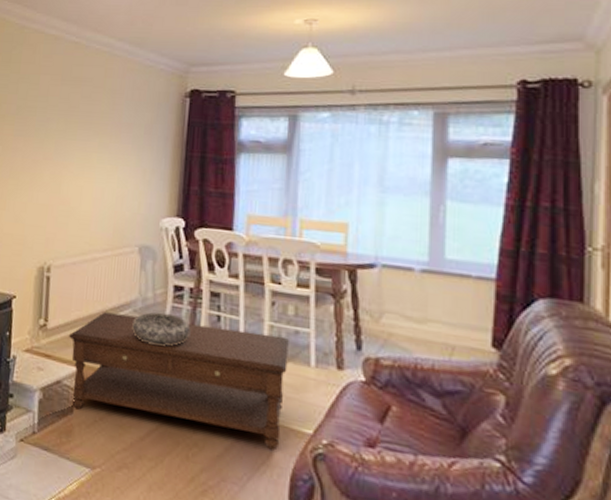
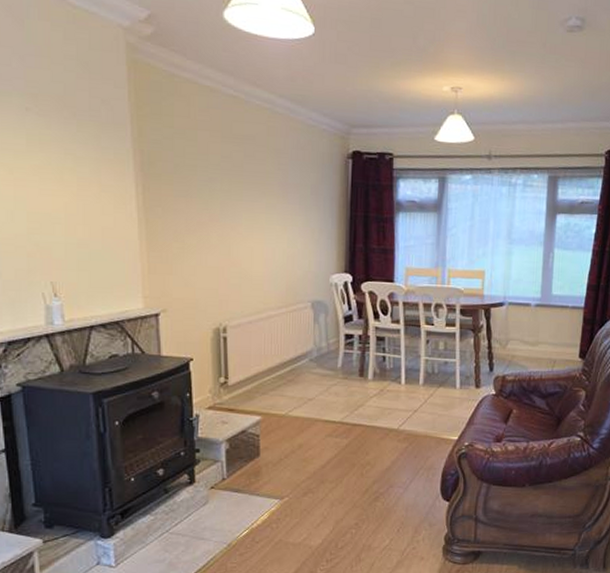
coffee table: present [68,312,289,451] -> none [249,364,440,457]
decorative bowl: present [132,312,191,347] -> none [309,359,361,387]

